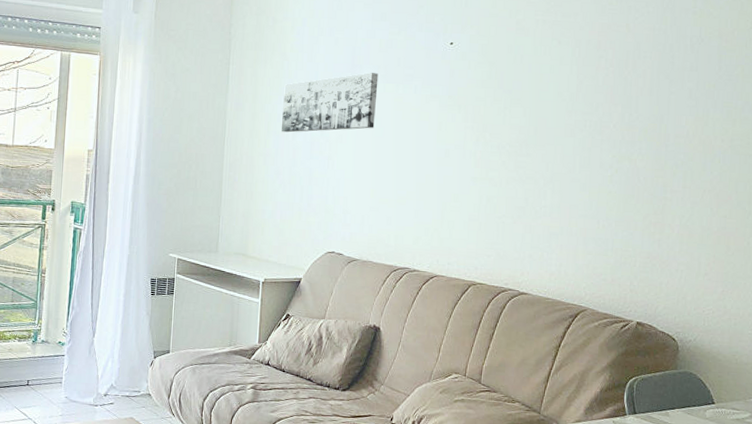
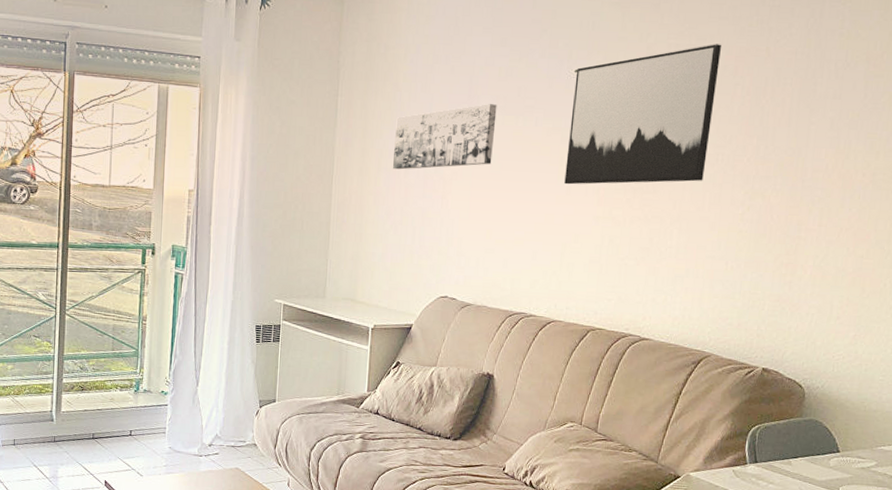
wall art: none [443,20,586,148] -> present [564,44,722,185]

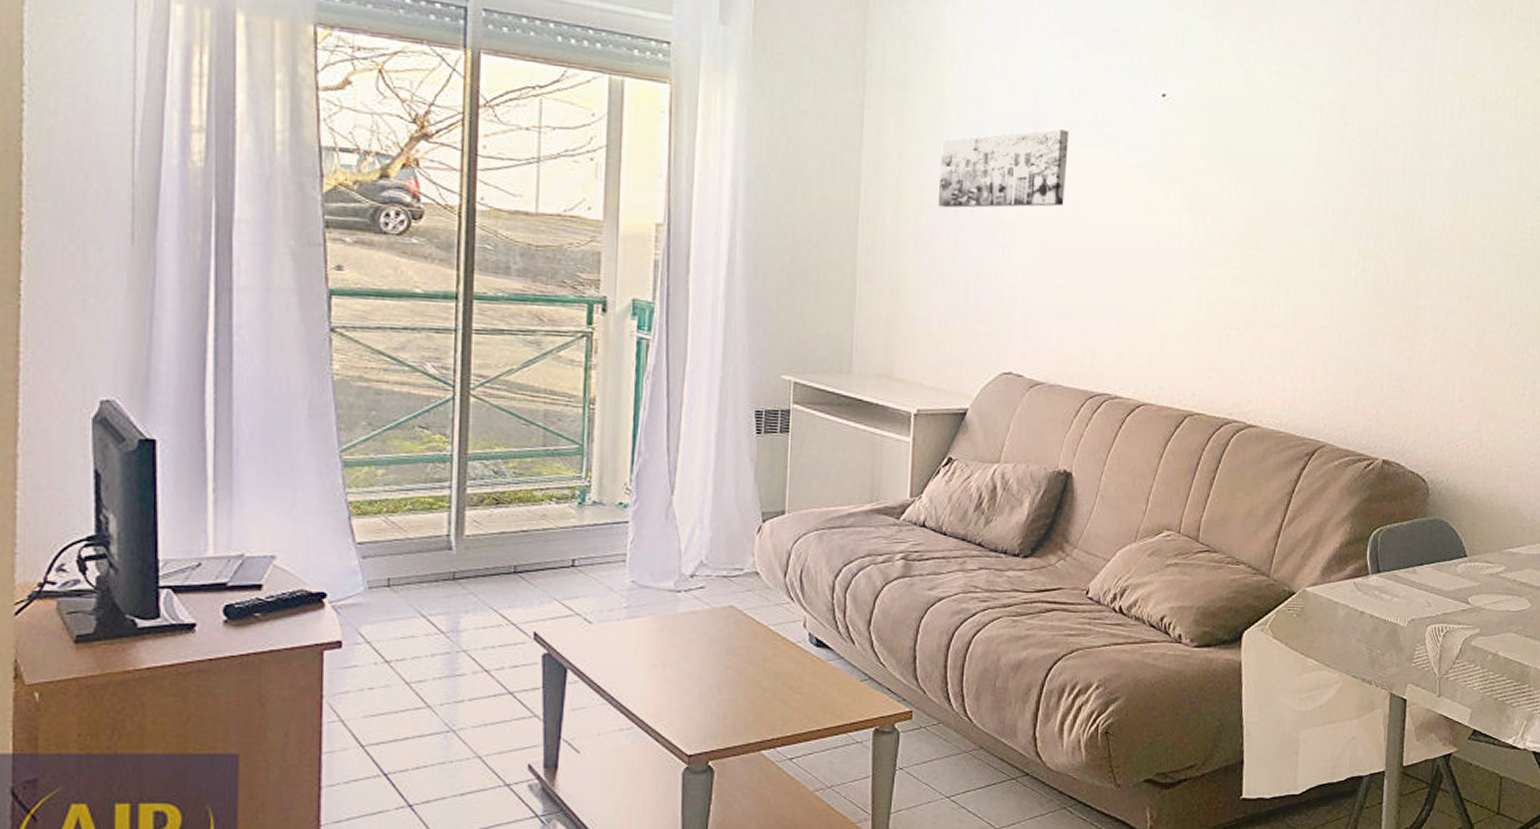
wall art: present [564,44,722,185] -> none [1153,74,1329,237]

